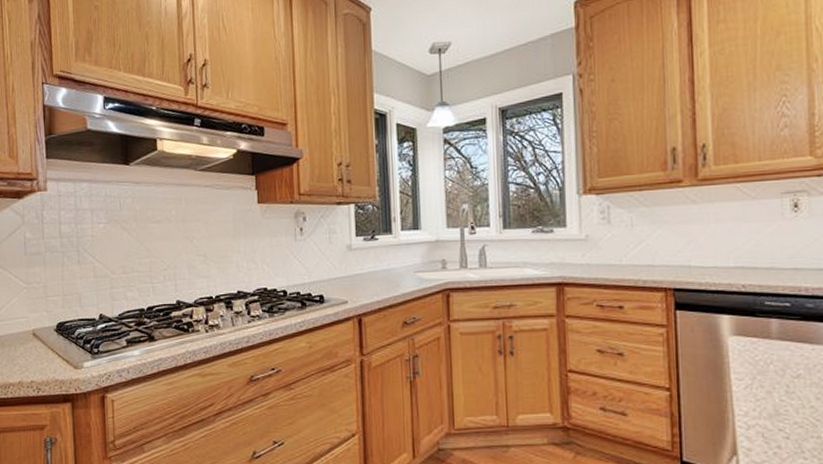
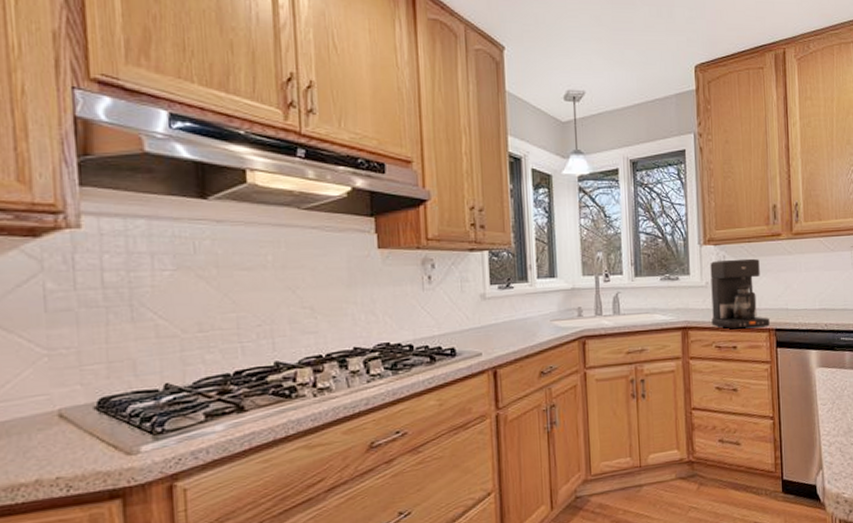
coffee maker: none [591,208,666,287] -> present [710,258,770,329]

